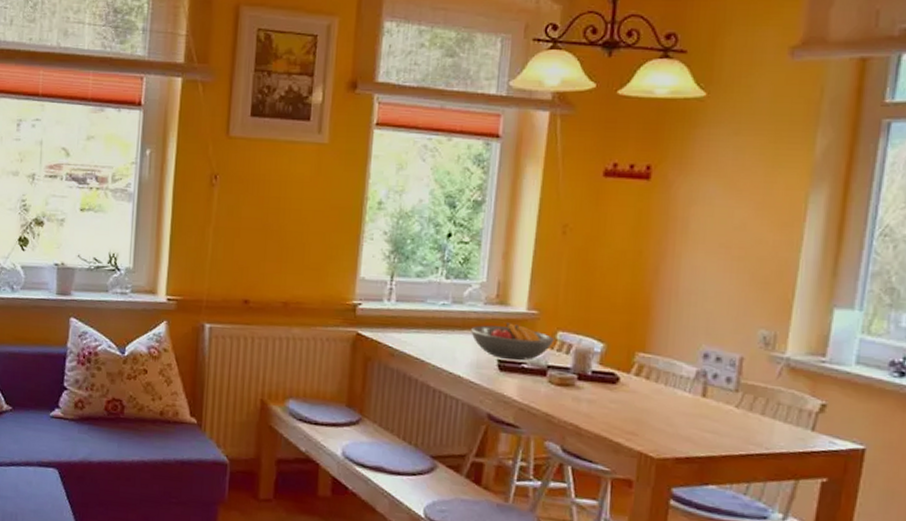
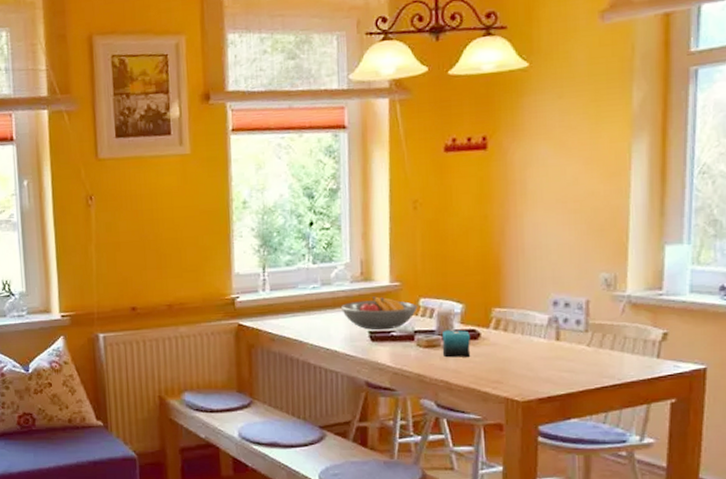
candle: none [575,369,608,402] -> present [442,330,471,358]

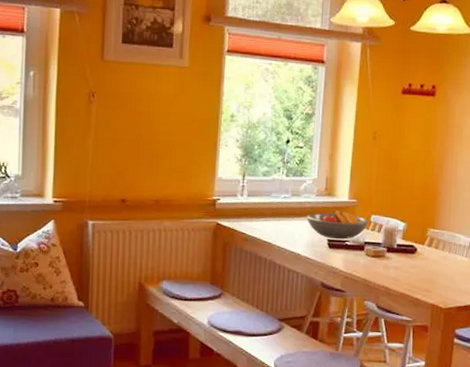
candle: present [442,330,471,358] -> none [385,243,409,268]

